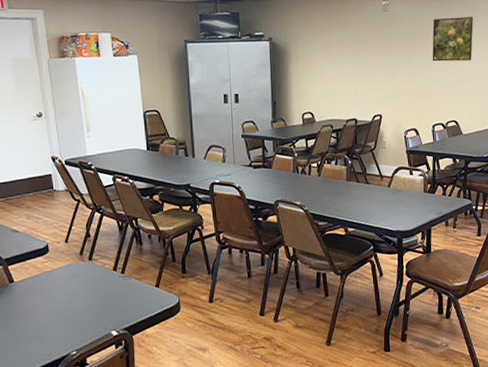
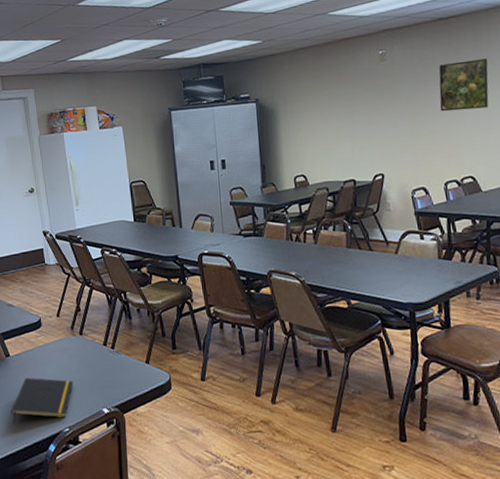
notepad: none [14,302,82,350] -> present [11,377,74,425]

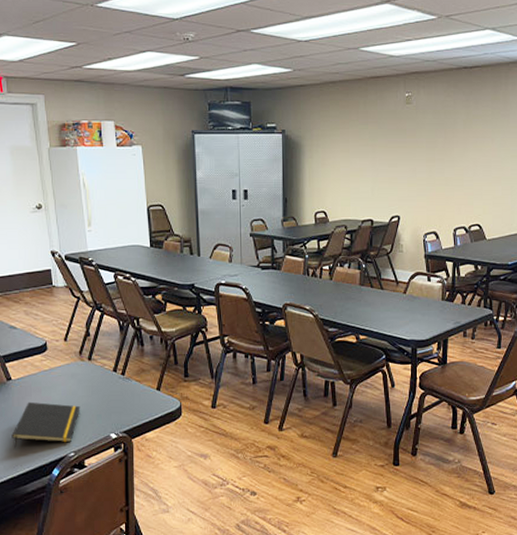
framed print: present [439,58,489,112] -> none [456,112,504,160]

